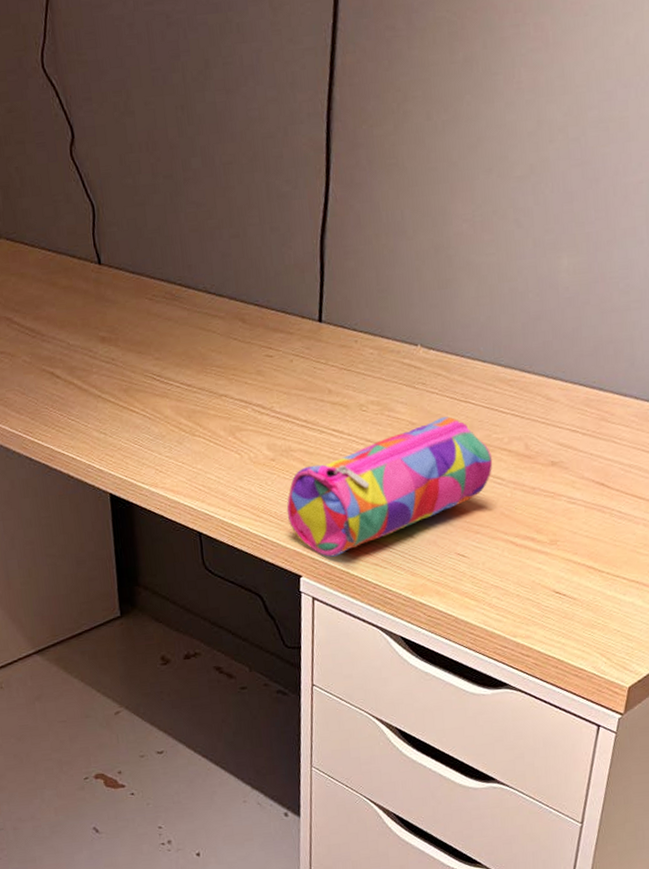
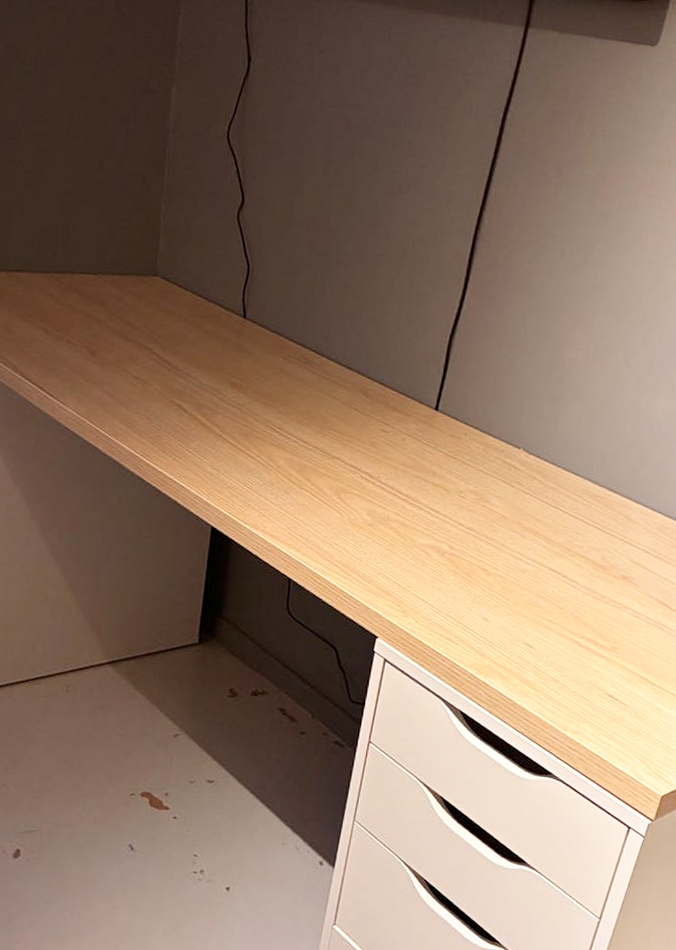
pencil case: present [286,416,493,557] -> none [374,517,571,625]

